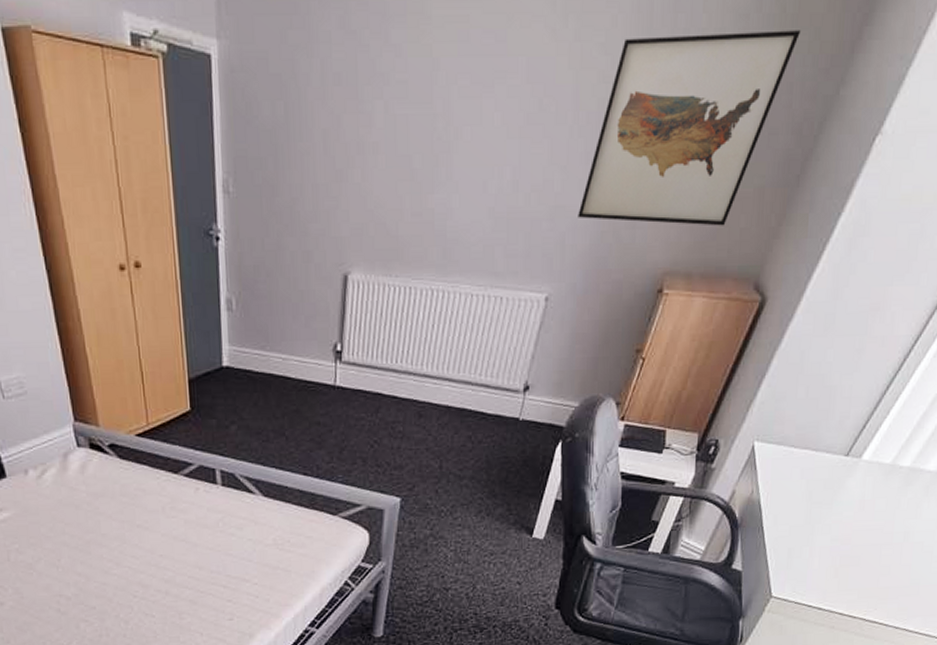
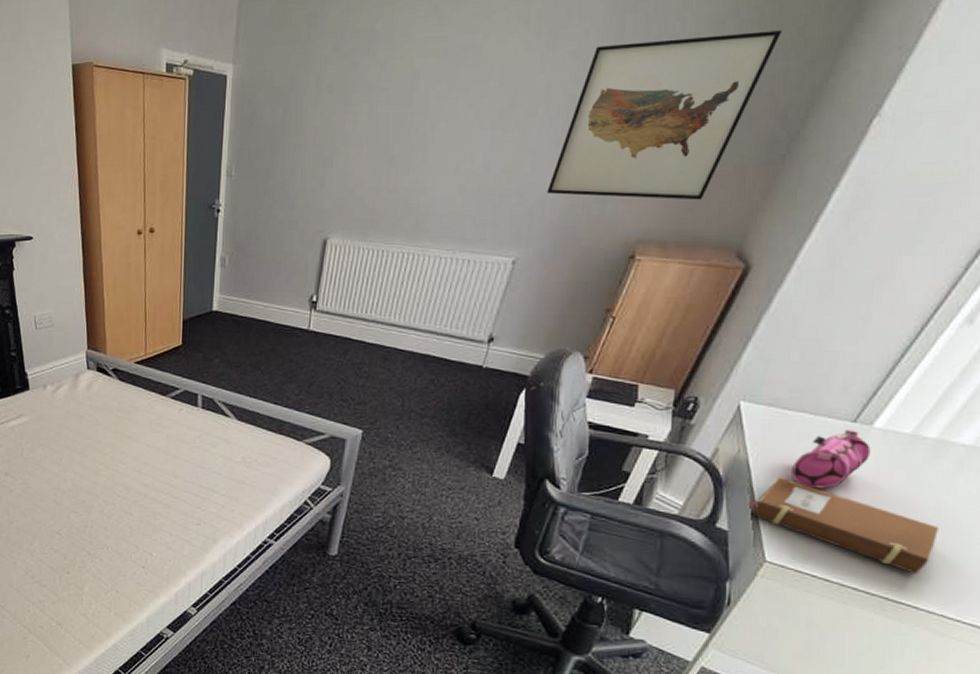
notebook: none [757,514,907,595] -> present [746,477,938,574]
pencil case: none [795,463,859,523] -> present [792,429,871,489]

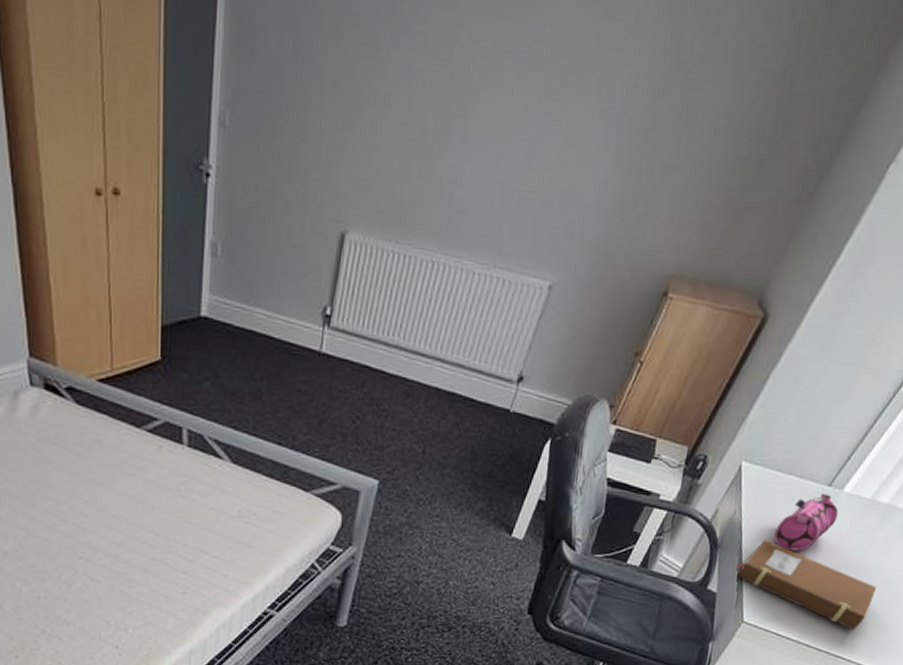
wall art: present [547,30,783,200] -> none [590,24,830,235]

